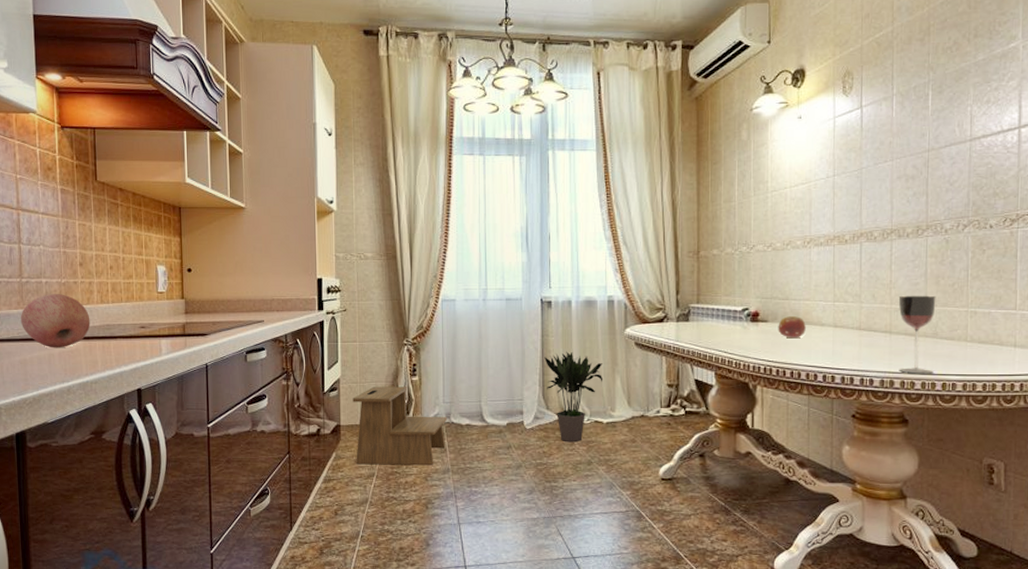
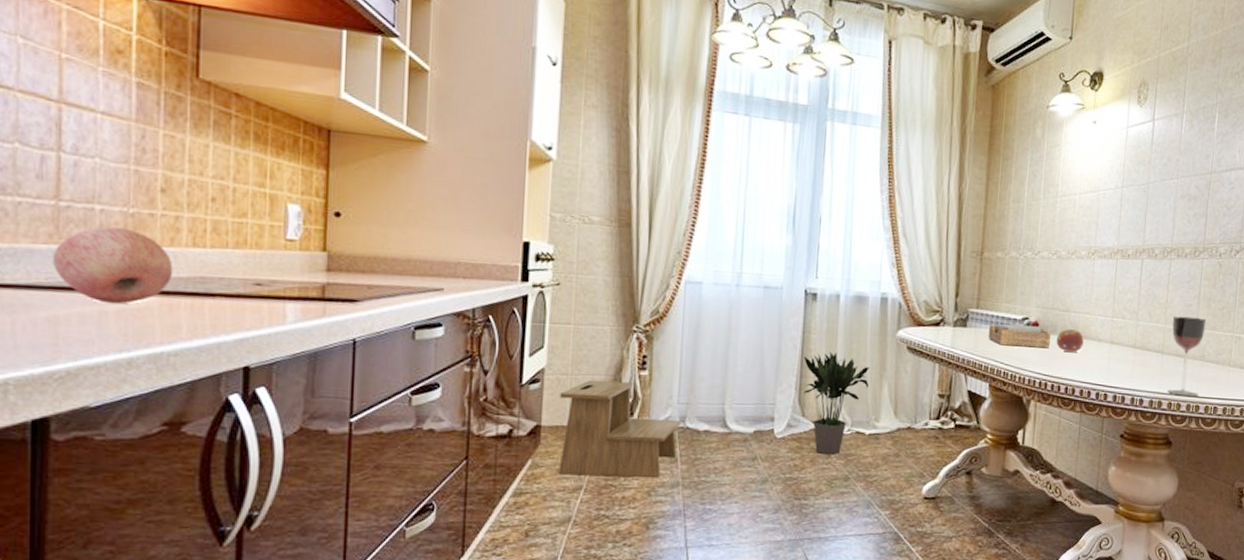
napkin holder: none [710,315,773,336] -> present [988,324,1051,349]

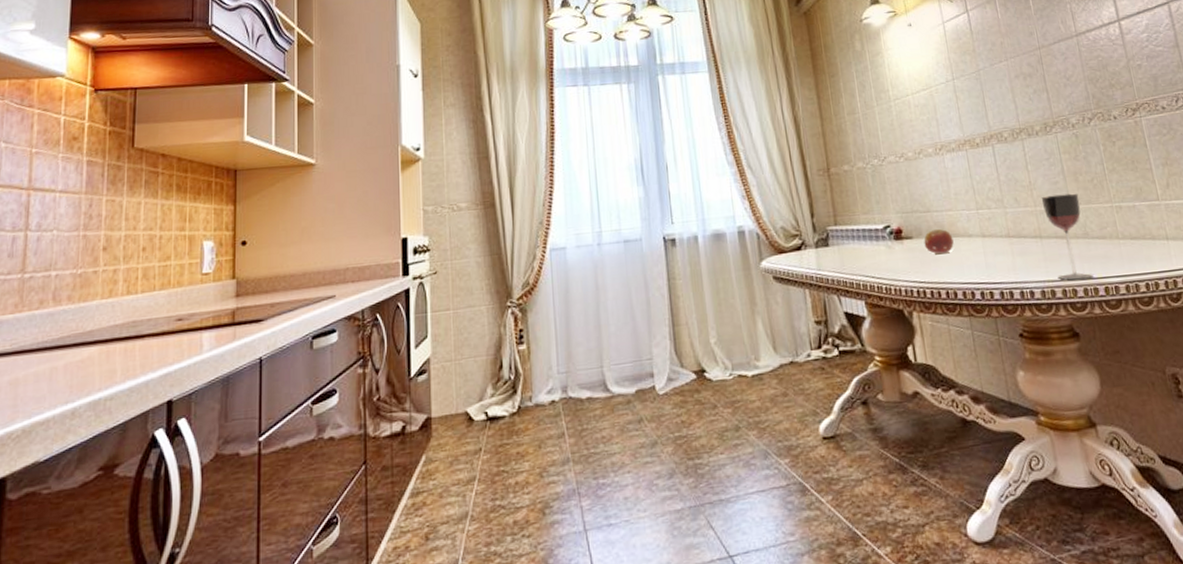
fruit: present [52,227,173,305] -> none [16,288,111,360]
step stool: present [559,380,682,477] -> none [446,359,564,467]
potted plant: present [804,351,869,455] -> none [673,294,743,406]
napkin holder: present [988,324,1051,349] -> none [851,232,919,259]

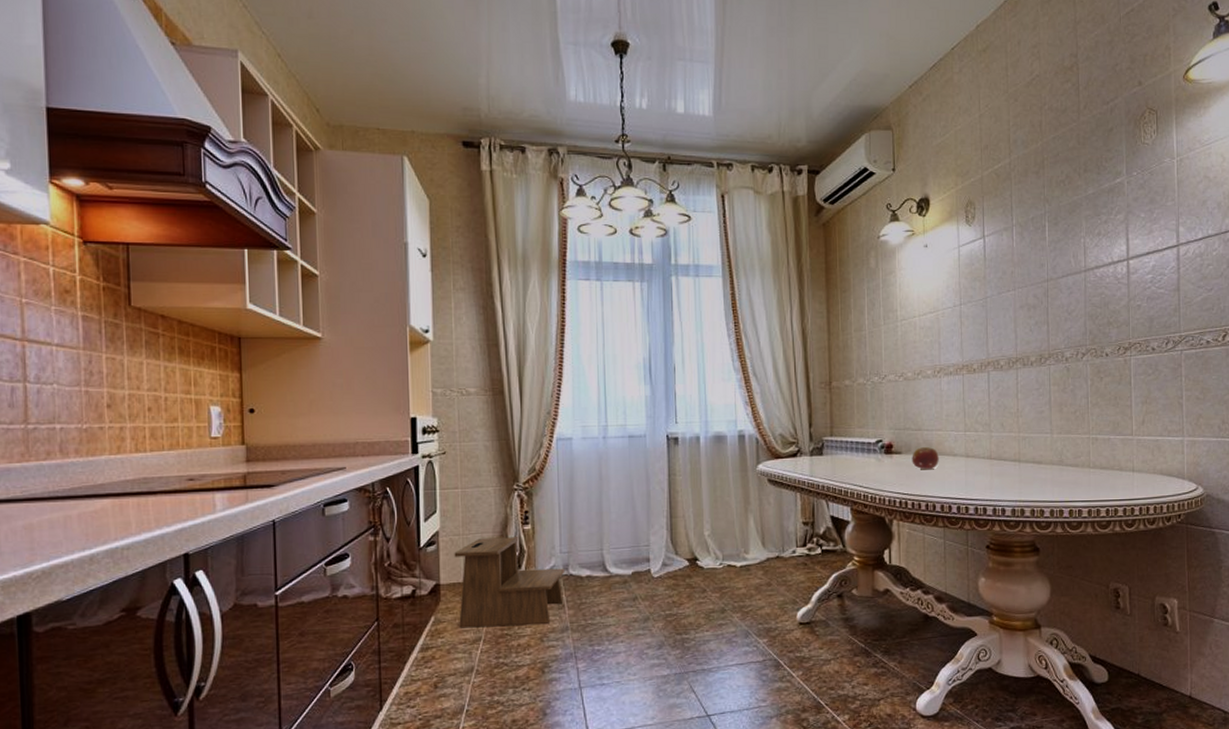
step stool: none [446,359,564,467] -> present [454,537,565,628]
wineglass: present [1041,193,1093,280] -> none [1025,423,1061,502]

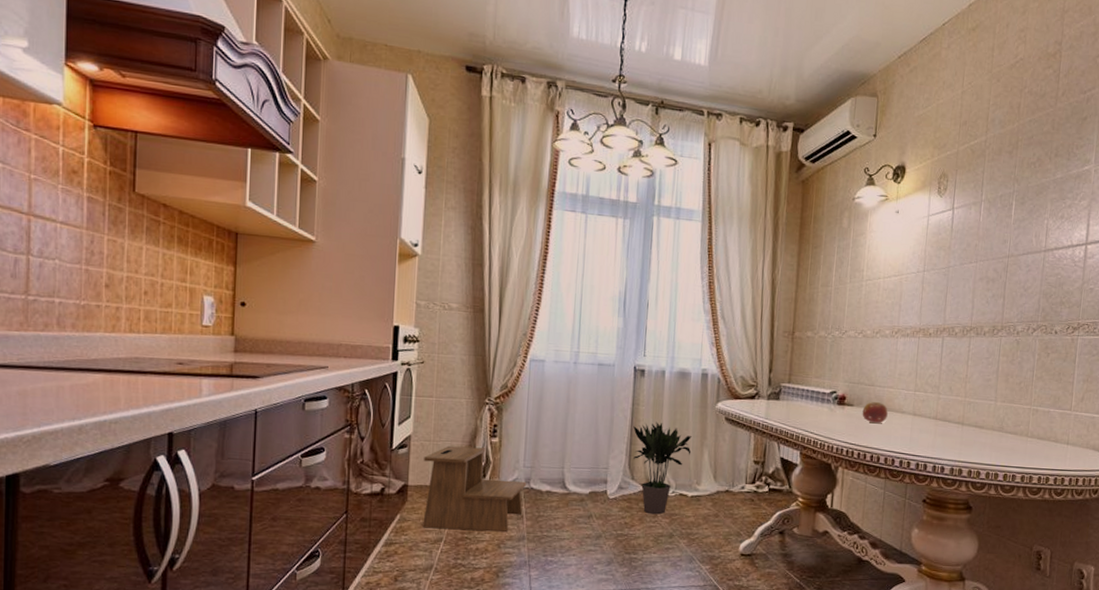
potted plant: none [672,491,736,590] -> present [633,421,692,515]

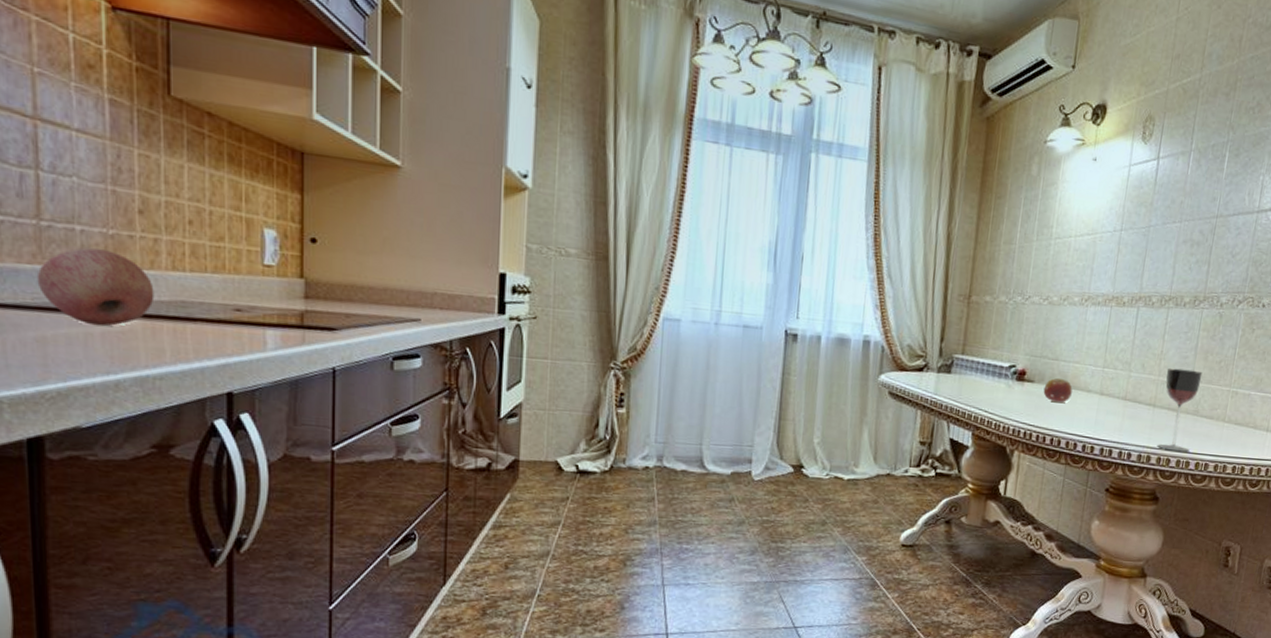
fruit: none [22,316,114,381] -> present [36,248,155,327]
step stool: present [422,446,527,531] -> none [537,416,659,515]
potted plant: present [633,421,692,515] -> none [782,394,850,499]
wineglass: none [967,390,1005,465] -> present [1157,368,1203,452]

